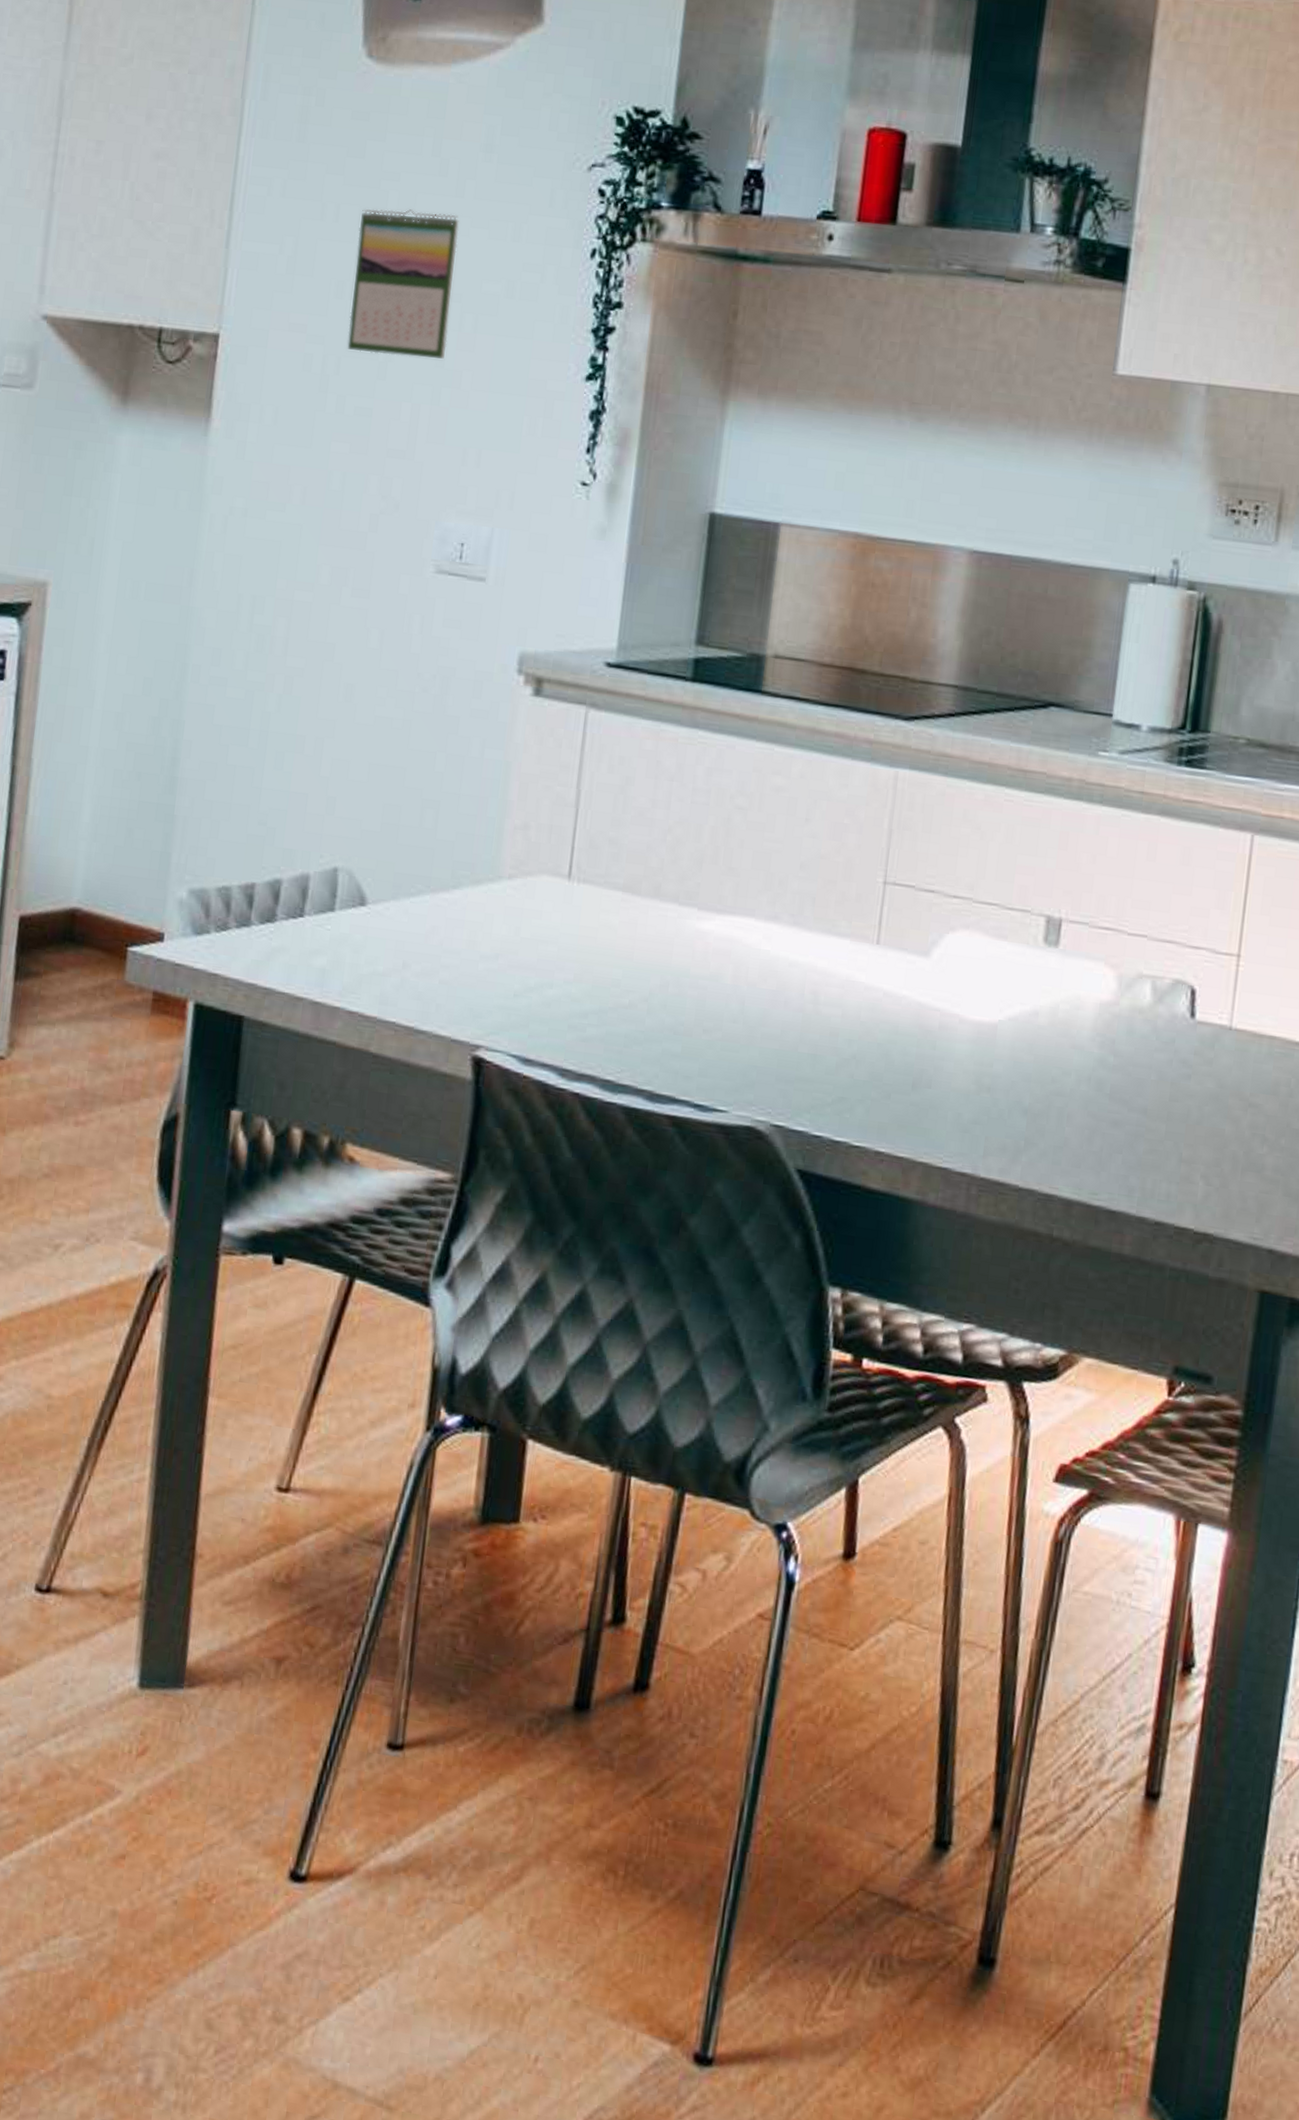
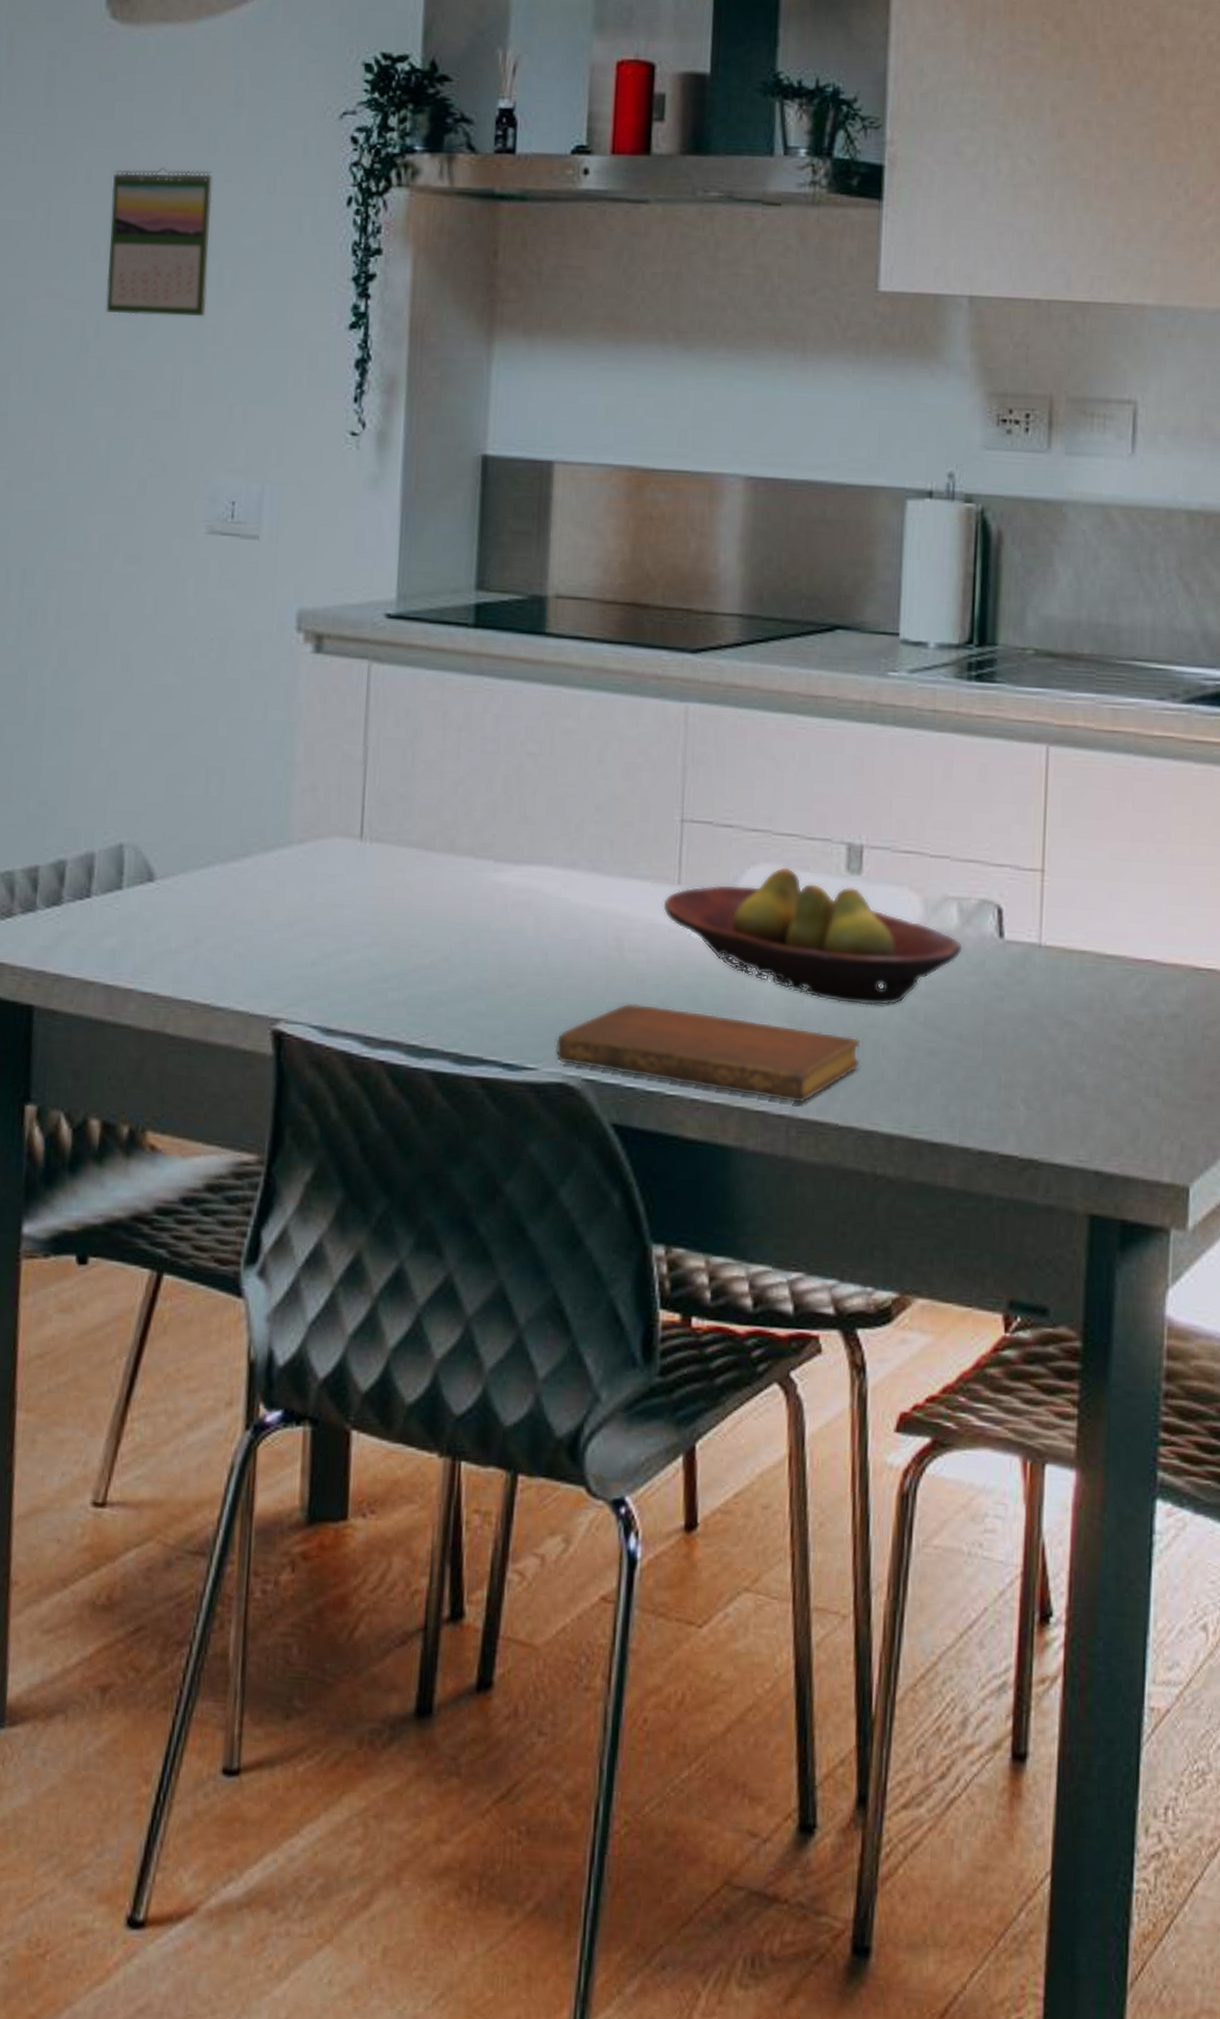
notebook: none [746,1054,1047,1164] -> present [555,1003,861,1104]
fruit bowl: none [860,934,1155,1076] -> present [662,866,964,1006]

